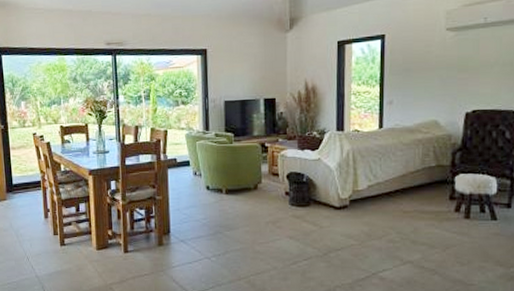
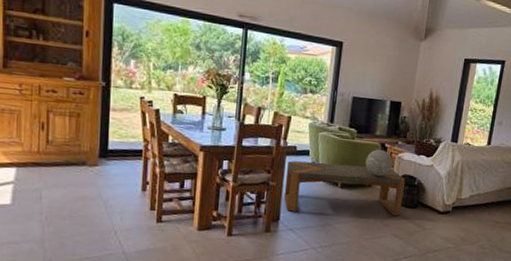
coffee table: none [170,168,293,223] -> present [284,161,405,217]
decorative sphere: none [247,150,276,179] -> present [365,149,393,178]

